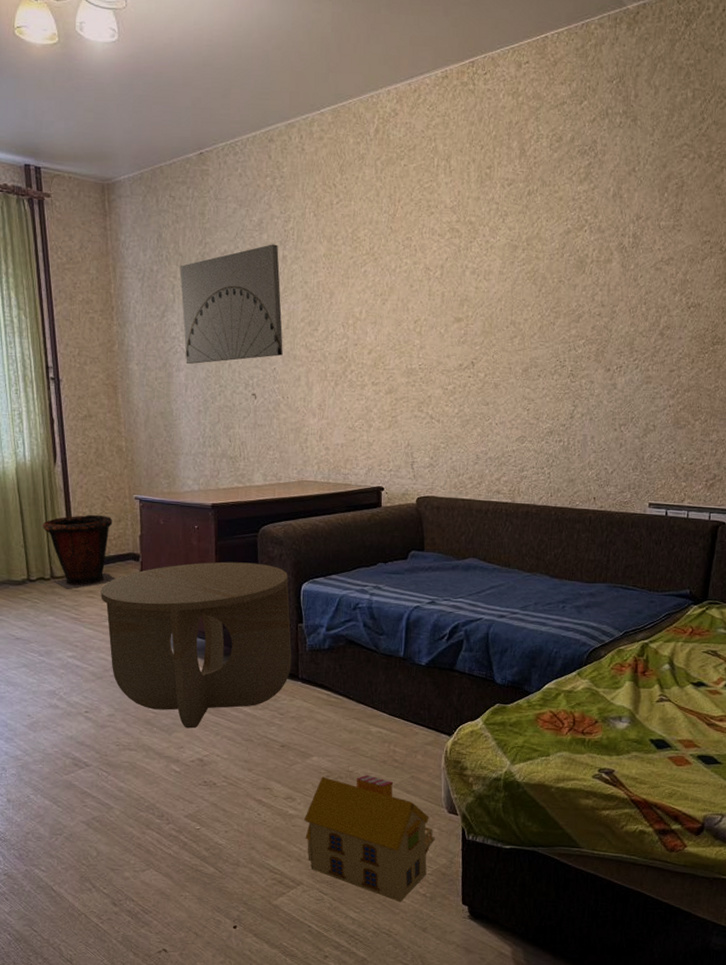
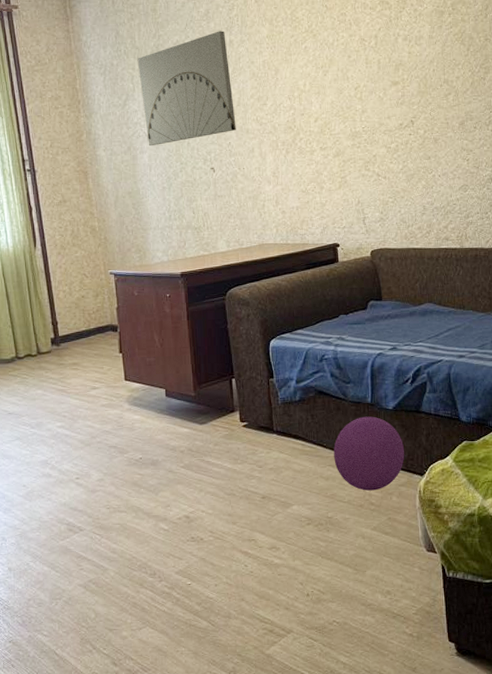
waste bin: present [42,514,116,589] -> none [27,291,97,363]
side table: present [101,561,292,729] -> none [84,324,266,487]
toy house: present [304,775,435,902] -> none [290,520,417,644]
ball: none [360,670,435,747] -> present [334,416,405,491]

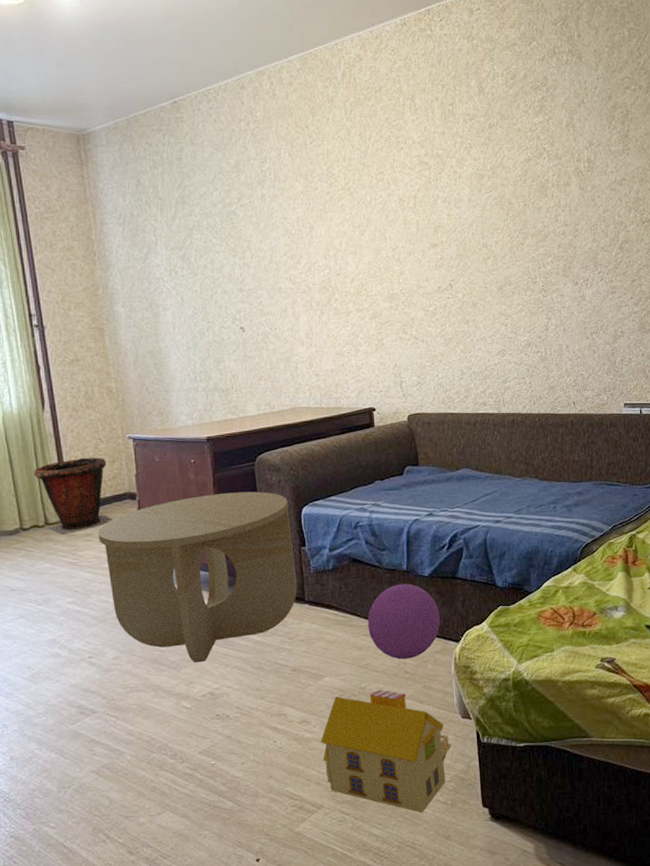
waste bin: none [27,291,97,363] -> present [33,457,114,535]
side table: none [84,324,266,487] -> present [98,491,298,663]
wall art: present [137,31,236,145] -> none [160,184,268,302]
toy house: none [290,520,417,644] -> present [321,690,451,813]

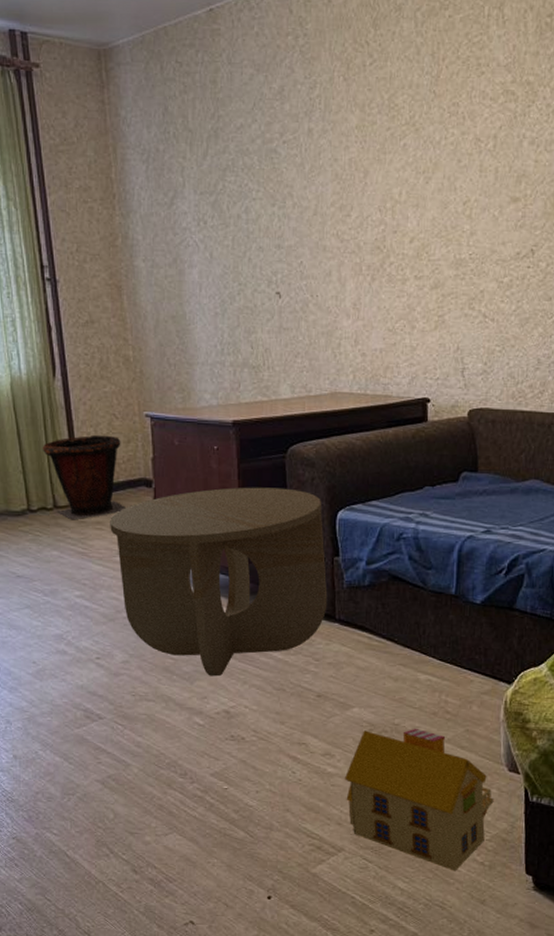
ball: present [368,583,441,660] -> none [406,610,492,697]

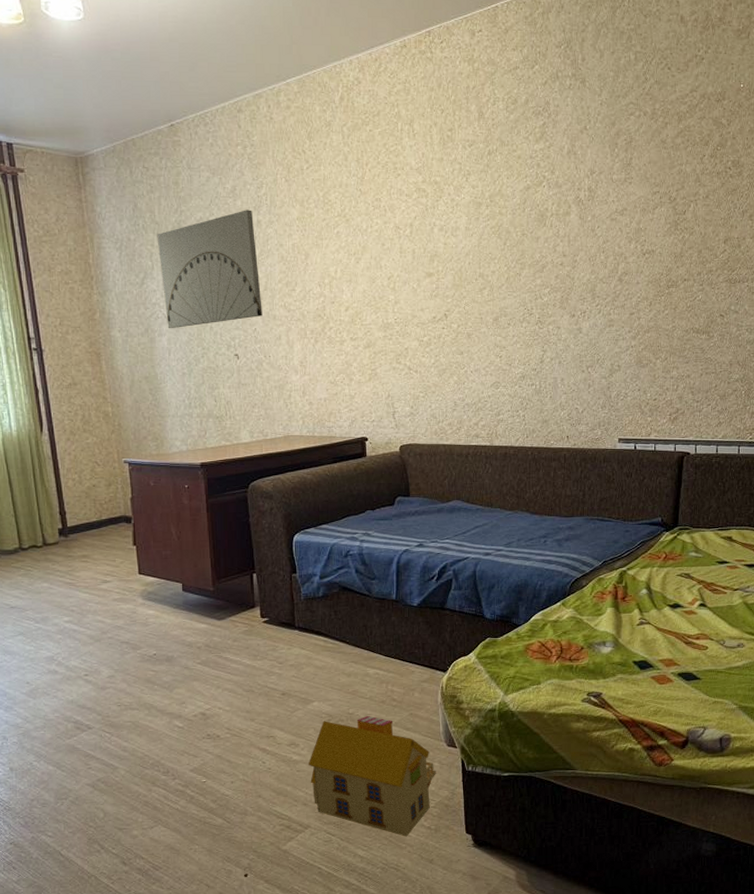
waste bin: present [42,434,127,520] -> none [32,480,109,555]
side table: present [110,487,328,677] -> none [94,518,288,684]
wall art: none [190,115,311,259] -> present [157,210,263,328]

